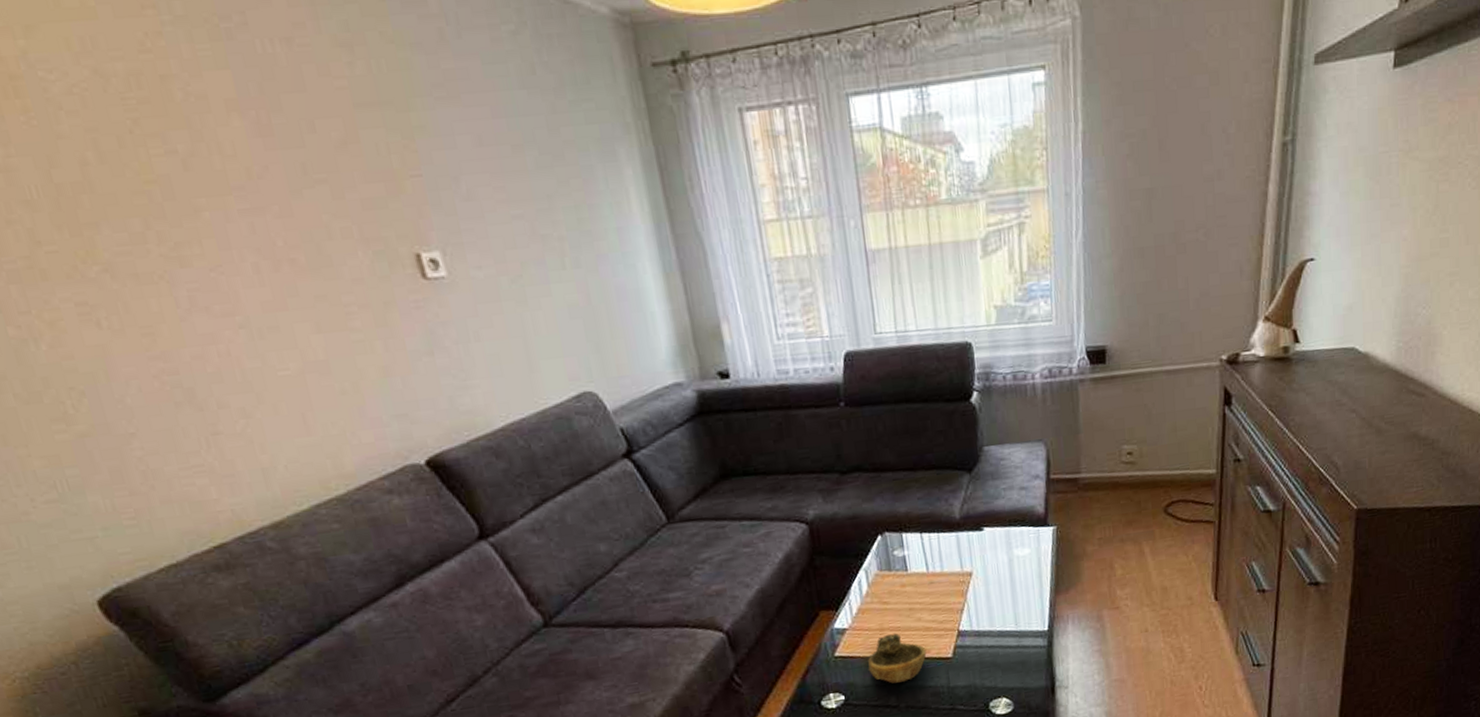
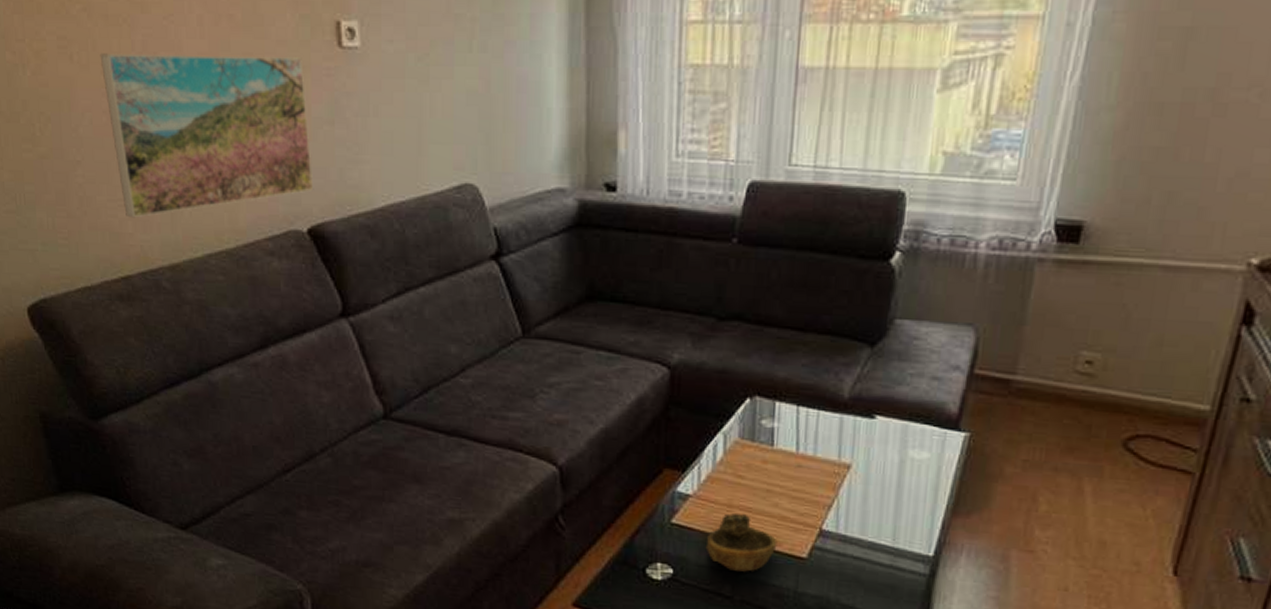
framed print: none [136,293,425,483] -> present [100,53,314,218]

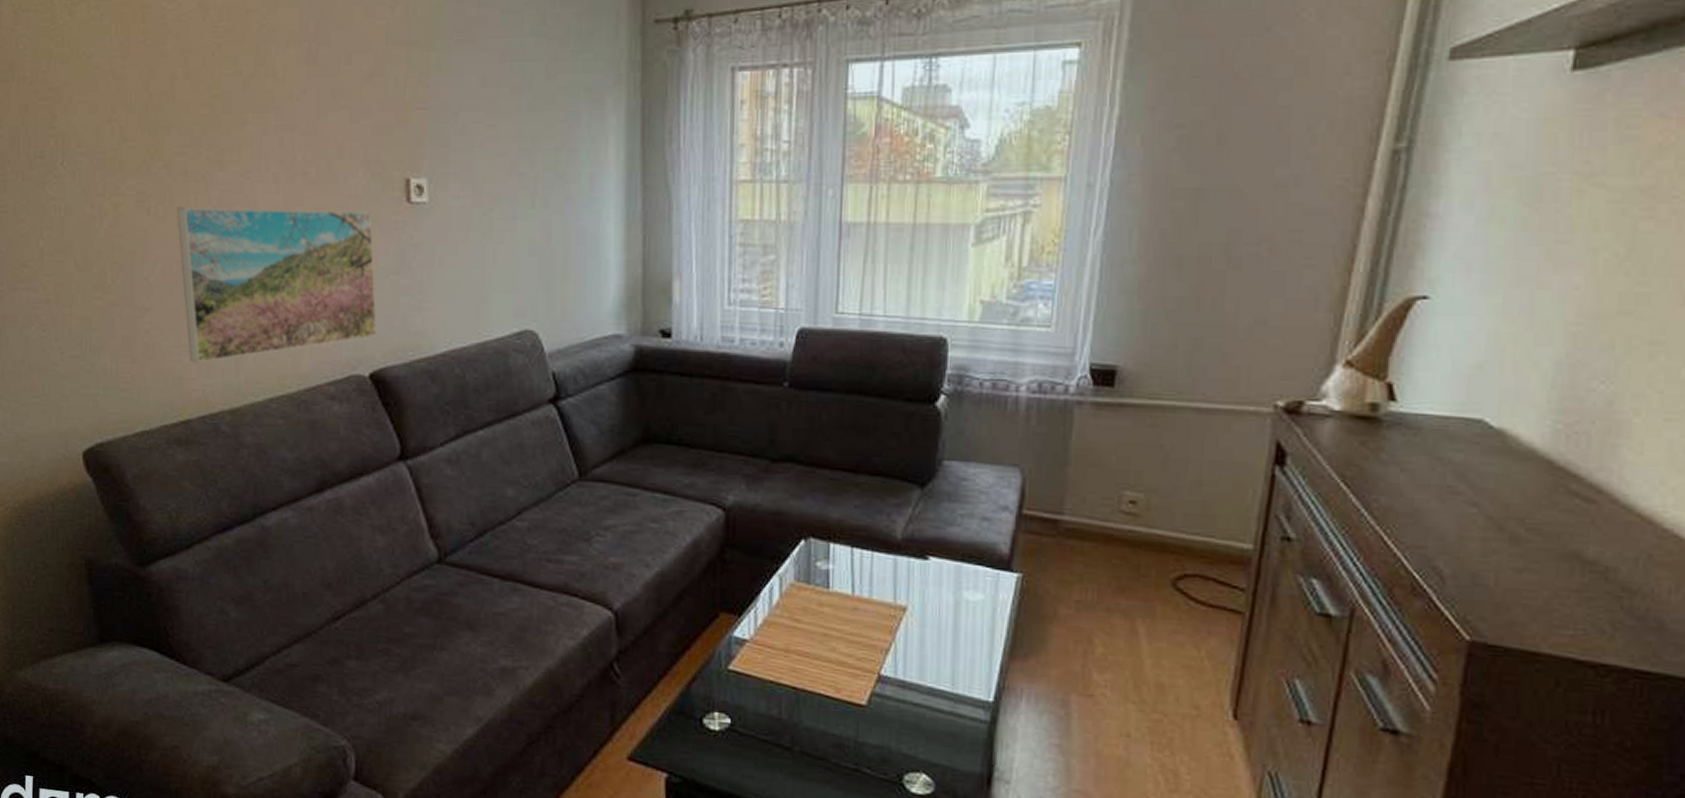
decorative bowl: present [705,513,777,572] -> none [763,658,836,721]

